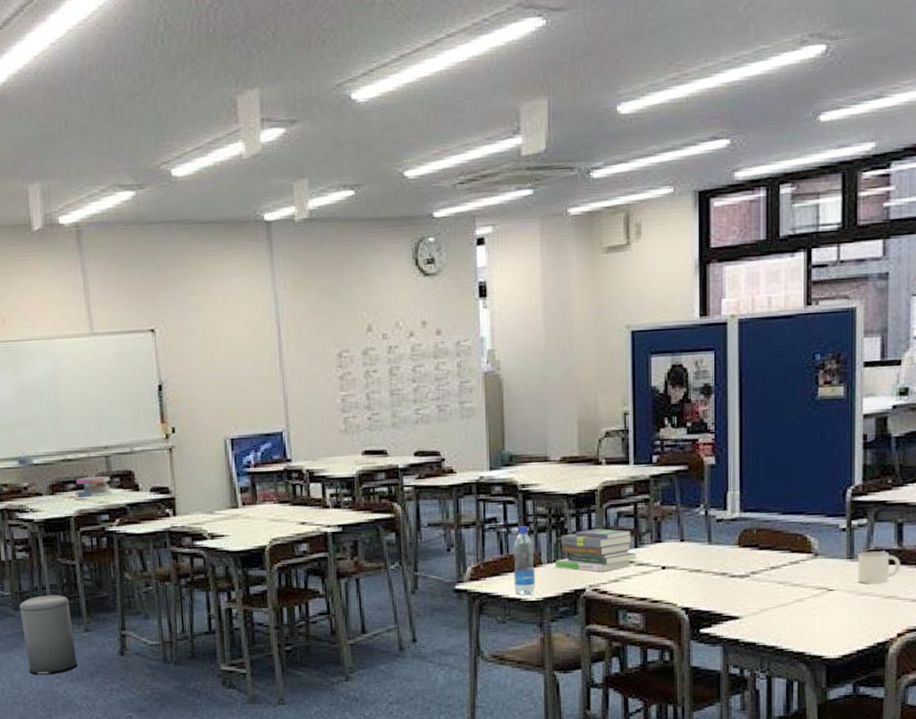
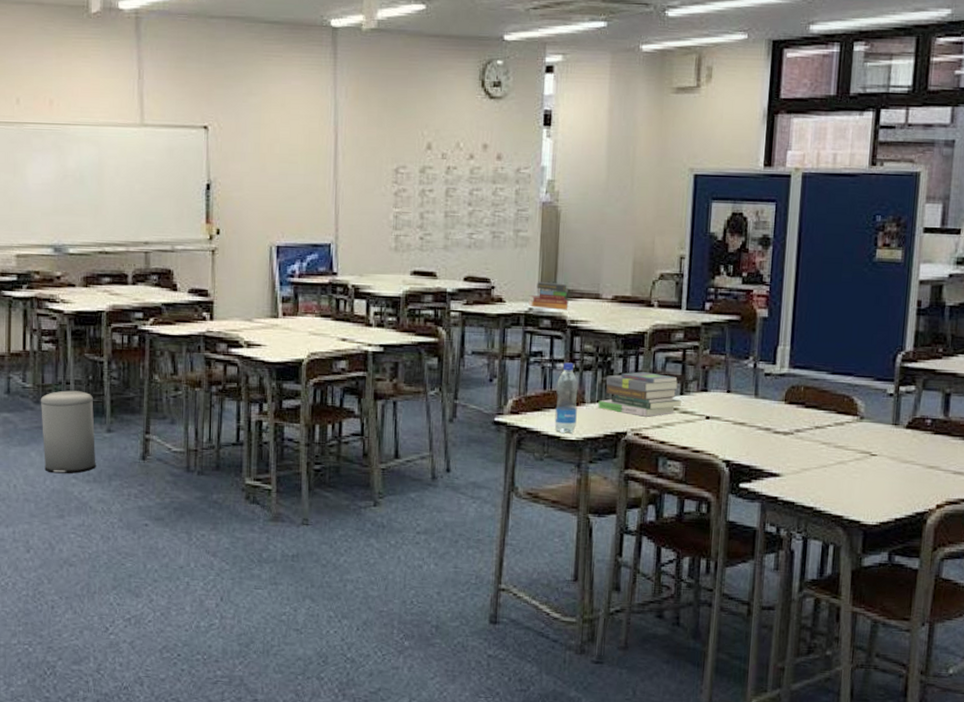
books: present [75,476,112,497] -> none [109,272,148,293]
books: none [479,449,518,476] -> present [528,281,569,310]
mug: present [857,551,901,584] -> none [901,419,946,453]

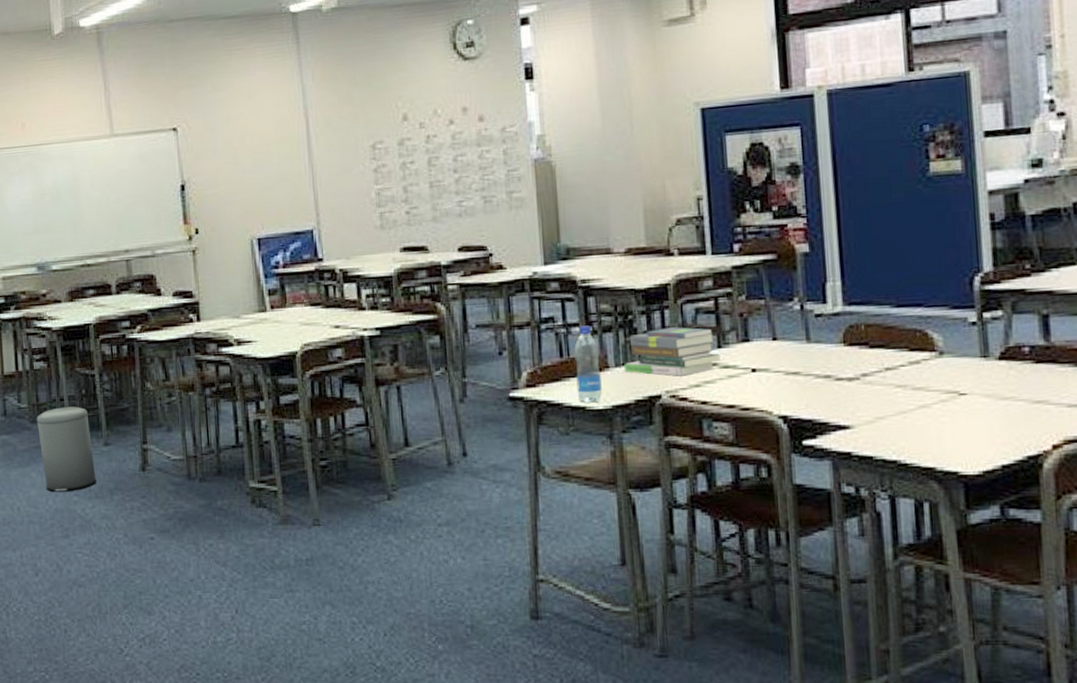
books: present [528,281,569,310] -> none [531,241,577,271]

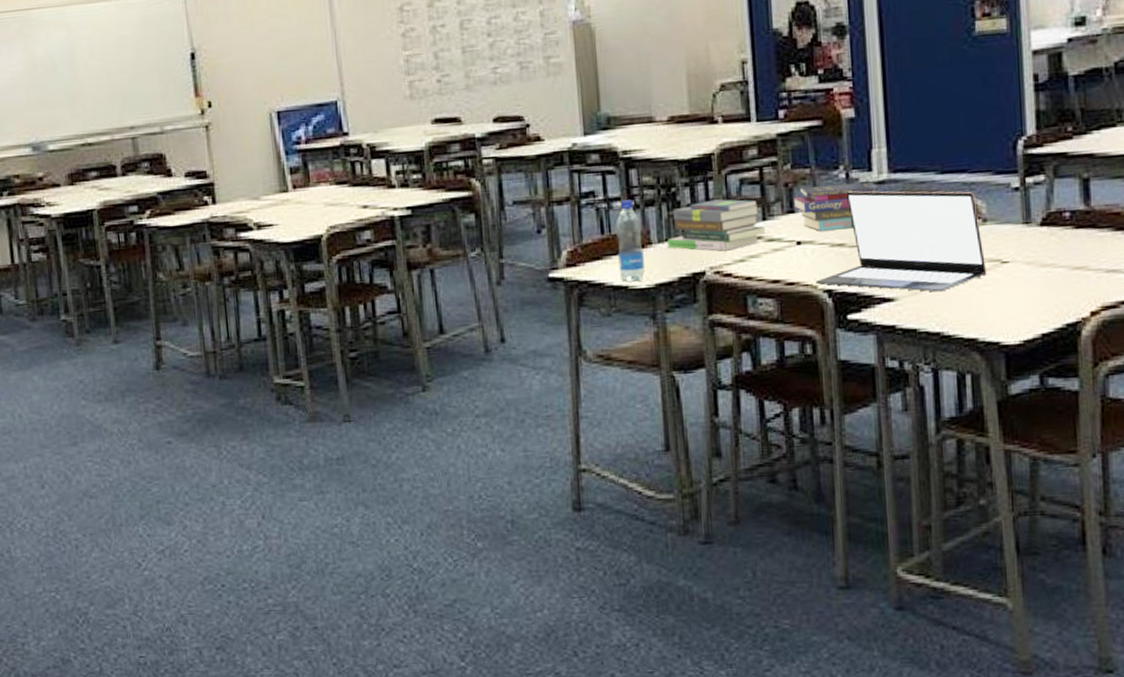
pedal bin: present [36,406,97,493] -> none [36,301,106,397]
books: none [749,313,835,360] -> present [794,181,880,231]
laptop: none [770,322,945,421] -> present [815,191,987,292]

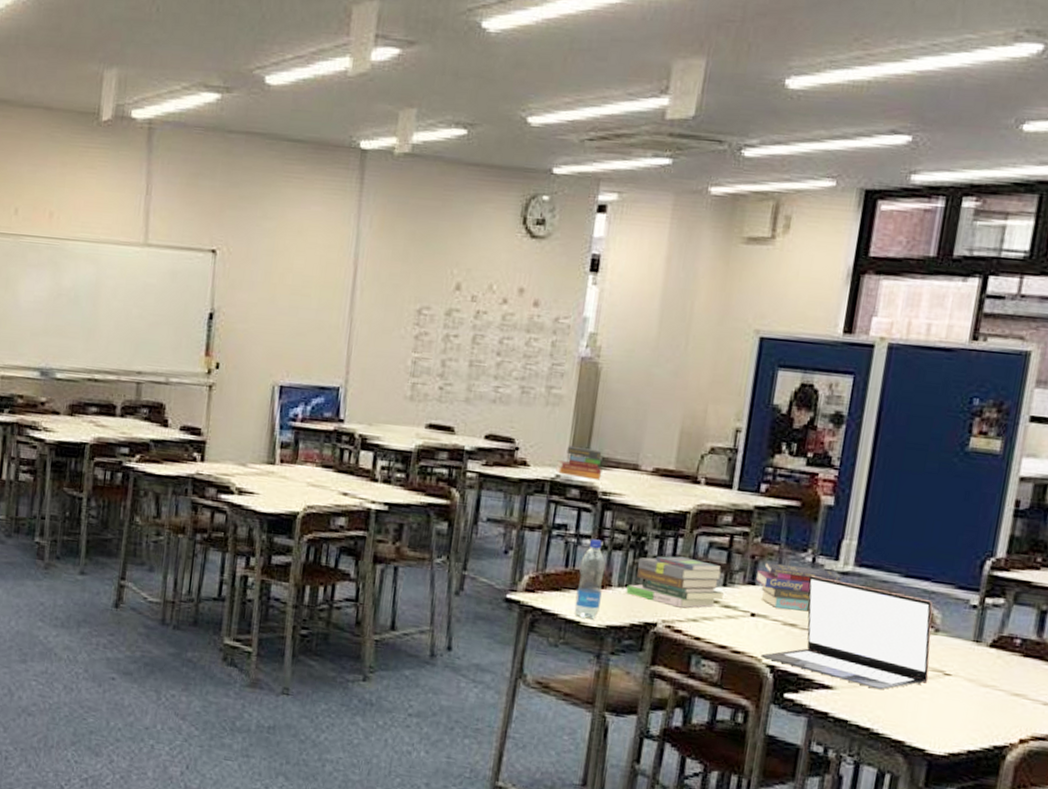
books: none [570,110,618,143] -> present [556,445,604,480]

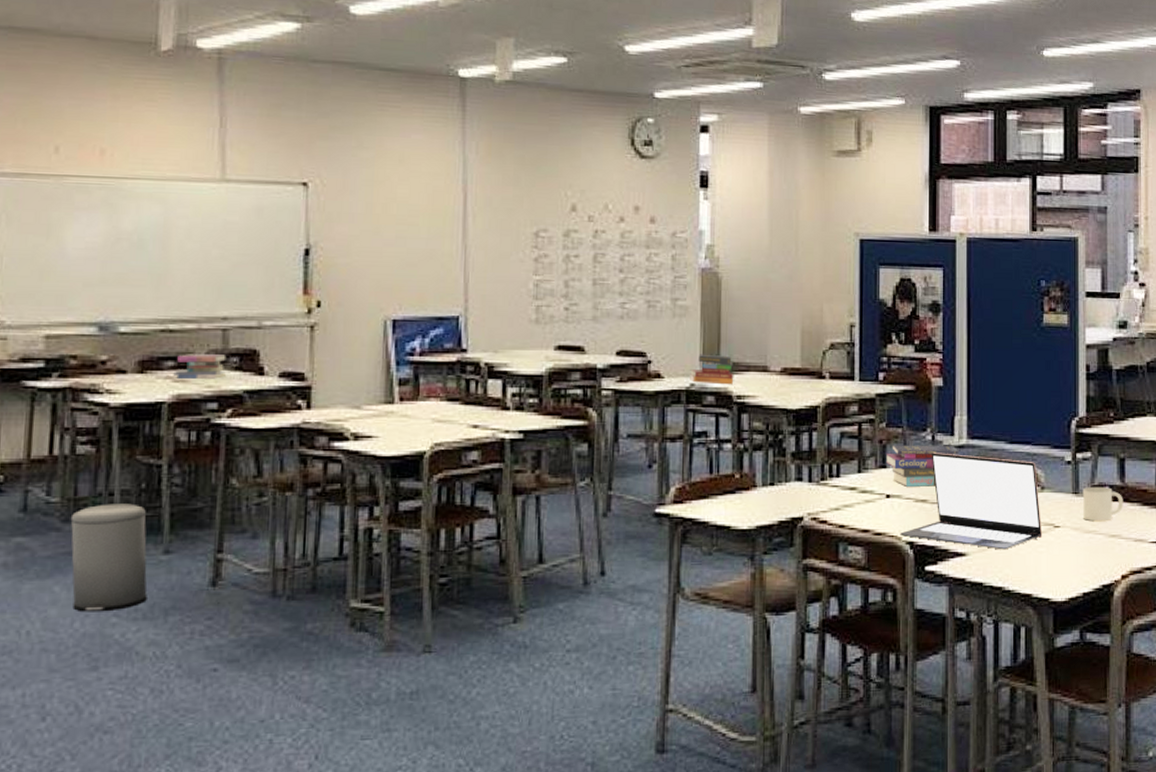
pedal bin: none [10,525,68,616] -> present [70,503,147,612]
books: none [96,402,139,427] -> present [173,354,227,379]
bottle: present [574,539,606,620] -> none [723,443,748,522]
books: present [626,556,724,608] -> none [770,450,859,499]
mug: none [982,637,1038,678] -> present [1082,486,1124,522]

